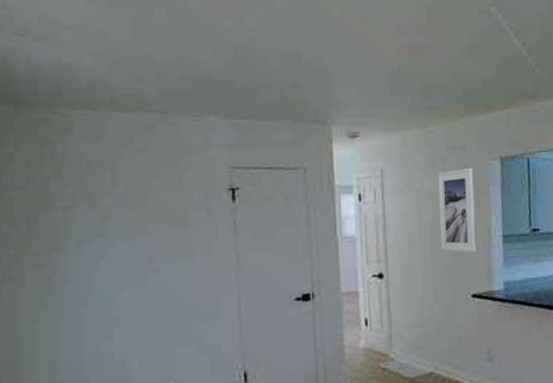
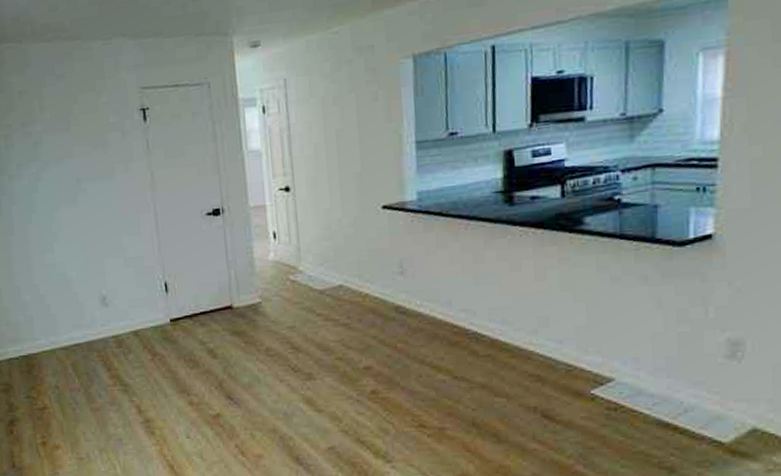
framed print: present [438,168,476,252] -> none [344,70,386,162]

